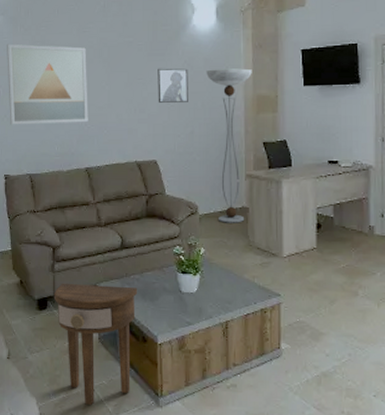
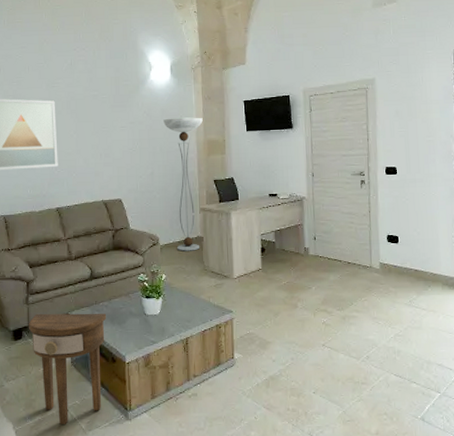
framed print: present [158,68,188,103] -> none [120,117,148,148]

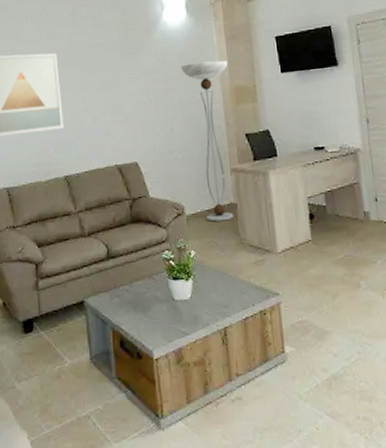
side table: present [28,313,107,424] -> none [39,299,129,434]

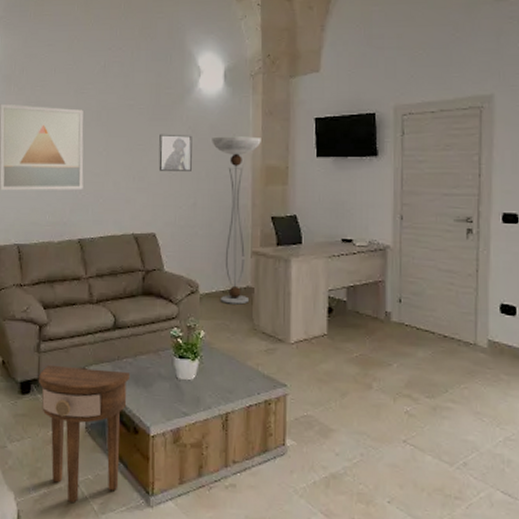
side table: none [39,299,129,434] -> present [38,364,131,502]
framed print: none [131,65,165,103] -> present [159,134,192,171]

